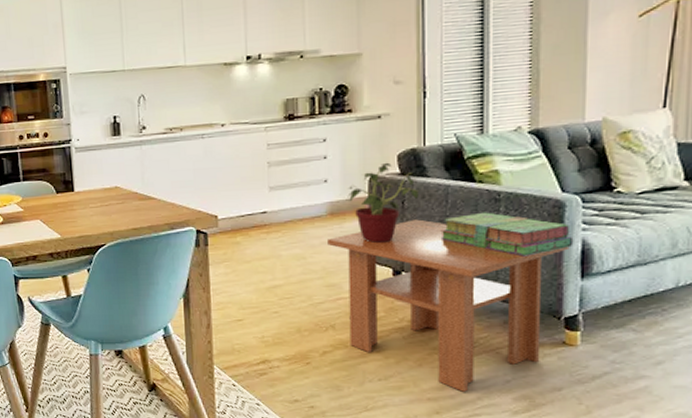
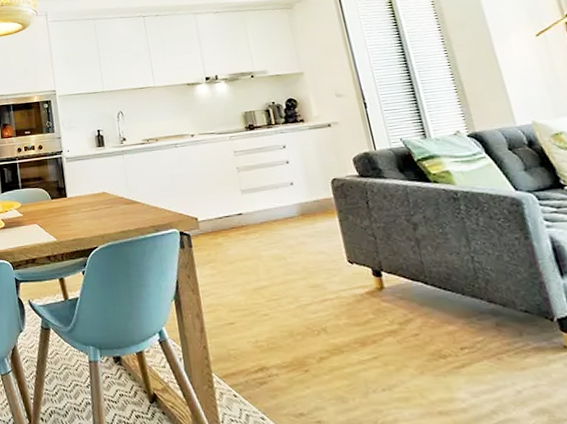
coffee table: present [328,219,570,392] -> none [303,219,546,404]
potted plant: present [347,162,419,244] -> none [314,165,381,243]
stack of books: present [440,212,574,257] -> none [409,210,543,255]

